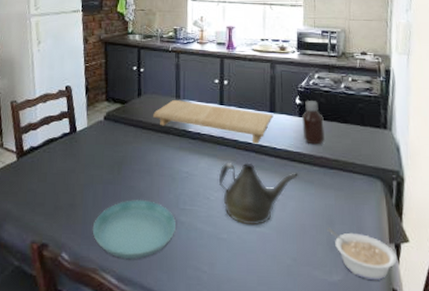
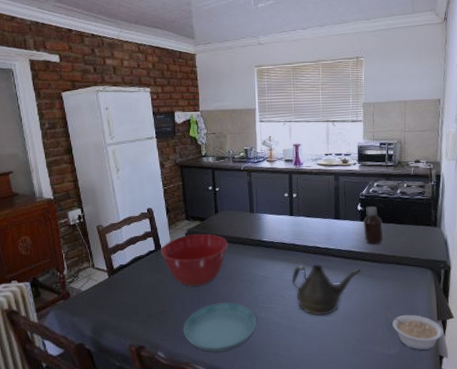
mixing bowl: none [76,118,149,178] -> present [161,233,228,286]
cutting board: present [153,99,274,144] -> none [230,213,338,248]

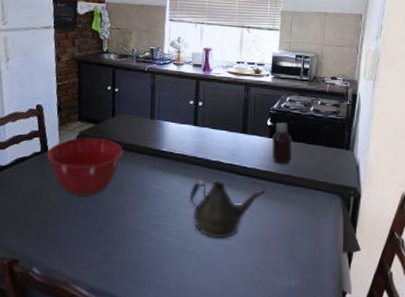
saucer: present [183,302,256,353] -> none [63,216,147,273]
legume: present [385,312,443,351] -> none [288,239,348,285]

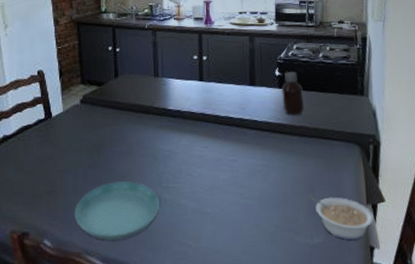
mixing bowl: present [47,137,123,196] -> none [52,100,128,161]
saucer: none [63,216,147,273] -> present [74,180,159,241]
teapot: present [189,180,266,239] -> none [200,137,280,198]
legume: none [288,239,348,285] -> present [308,194,374,241]

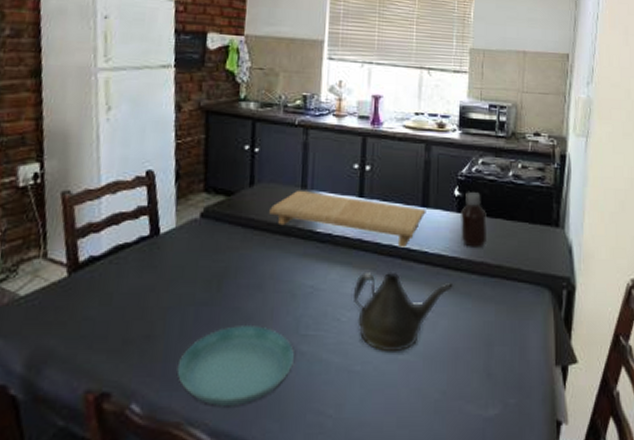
cutting board: none [132,78,254,118] -> present [269,189,426,248]
teapot: none [200,137,280,198] -> present [352,271,454,352]
legume: present [308,194,374,241] -> none [484,350,563,413]

